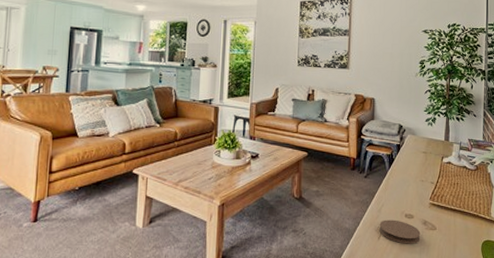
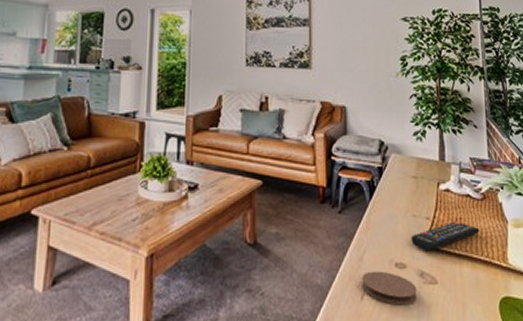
remote control: none [418,185,472,207] -> present [411,221,480,252]

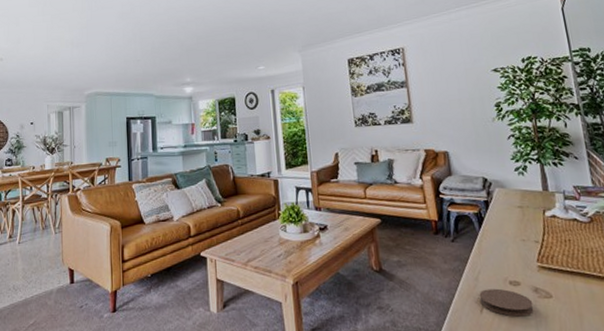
remote control: present [411,221,480,252] -> none [522,242,590,271]

